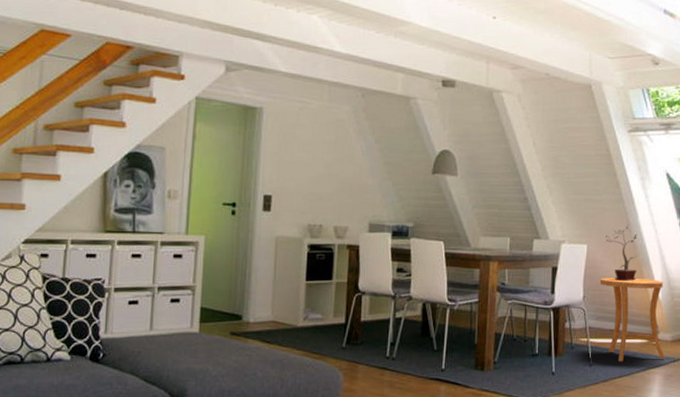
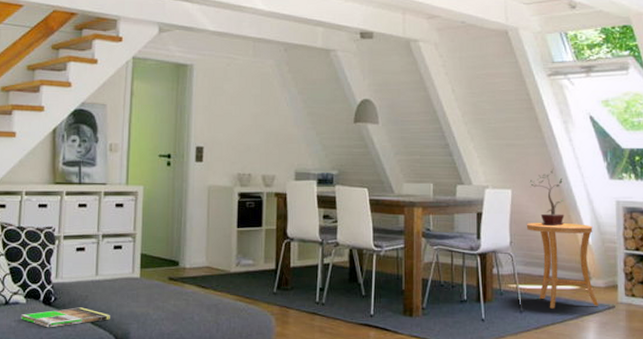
magazine: none [64,364,165,386] -> present [20,307,110,328]

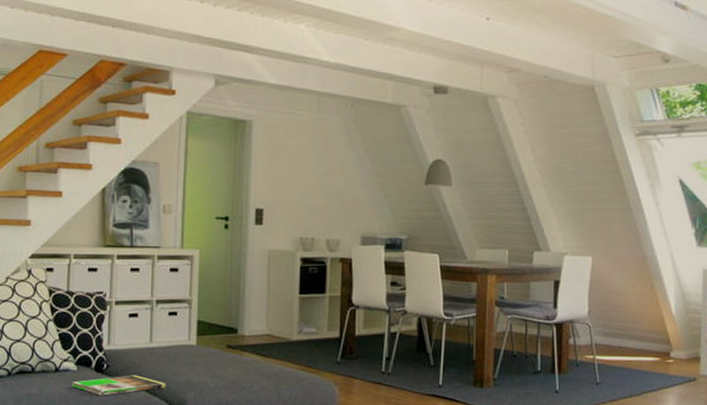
side table: present [526,223,599,309] -> none [606,292,680,381]
potted plant: present [529,168,565,226] -> none [611,234,648,295]

